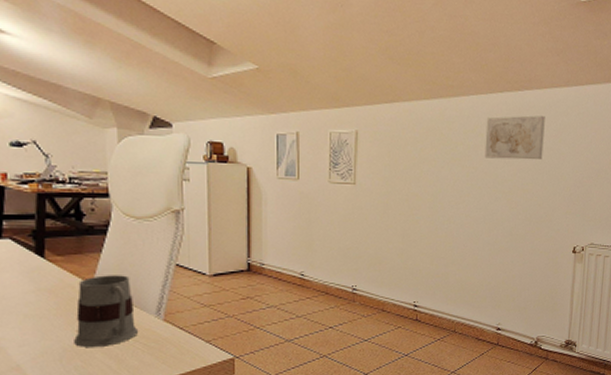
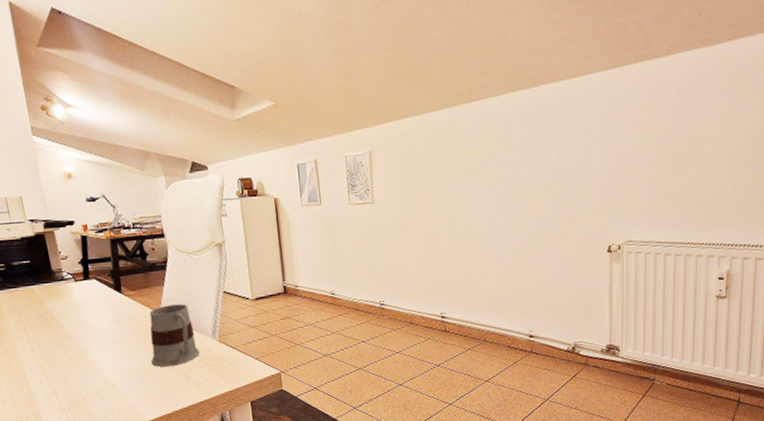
wall art: present [484,115,545,160] -> none [500,110,566,163]

